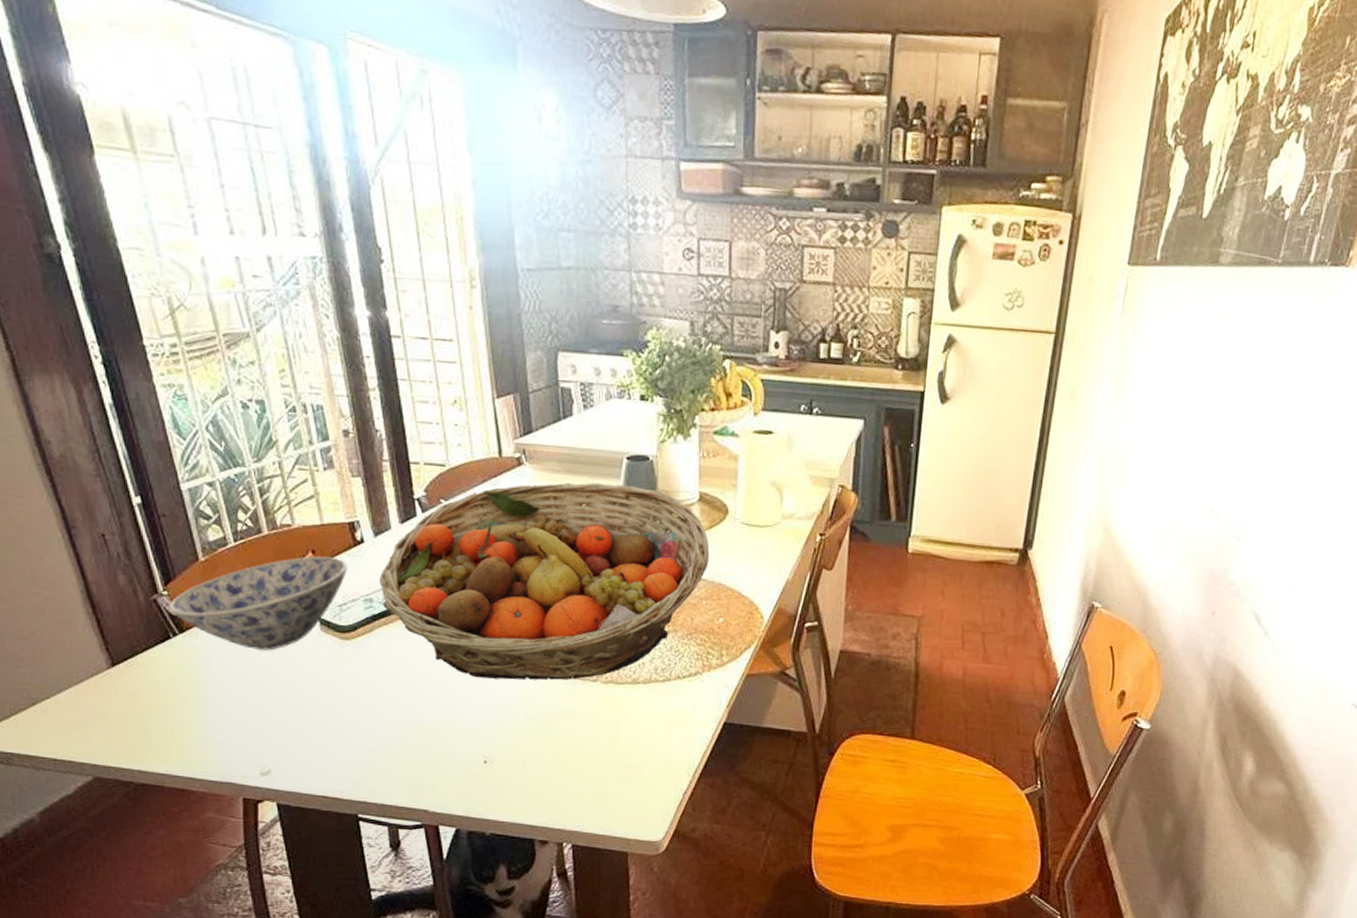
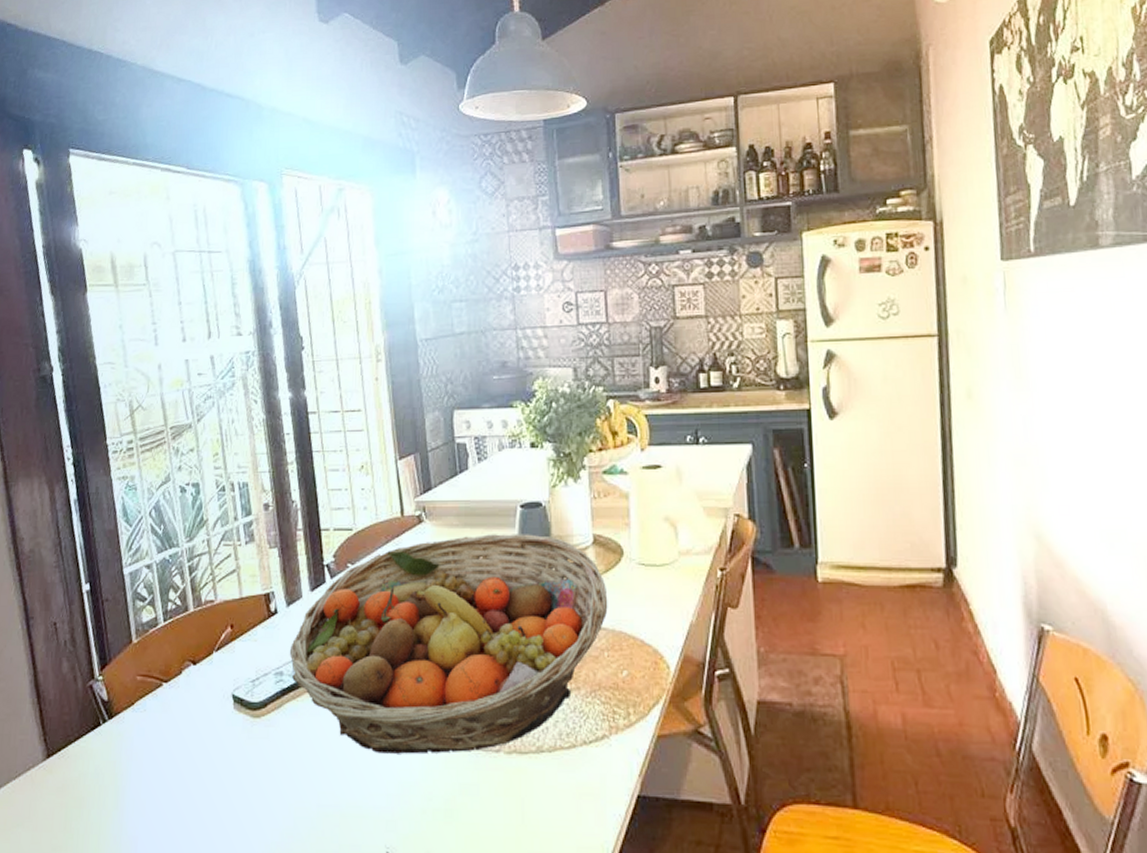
bowl: present [169,556,347,650] -> none [102,630,261,733]

